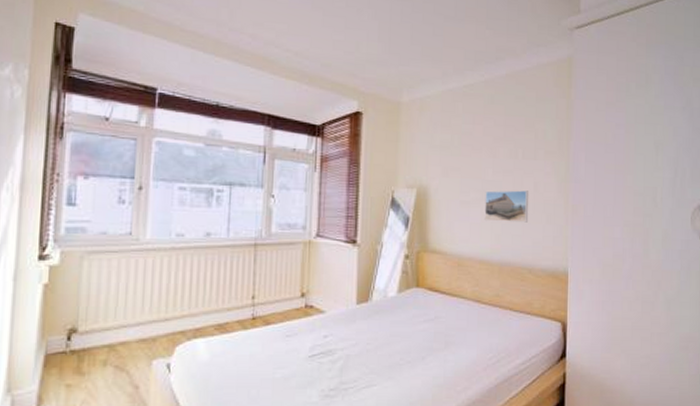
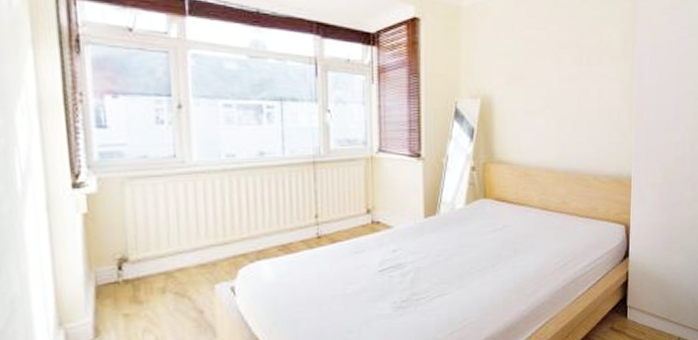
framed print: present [484,190,529,223] -> none [550,97,594,130]

